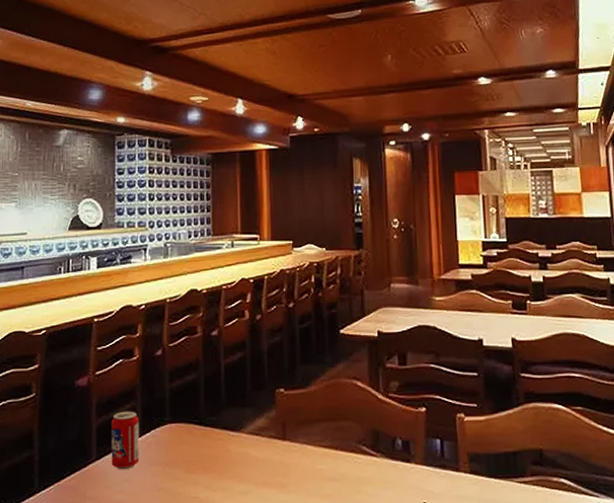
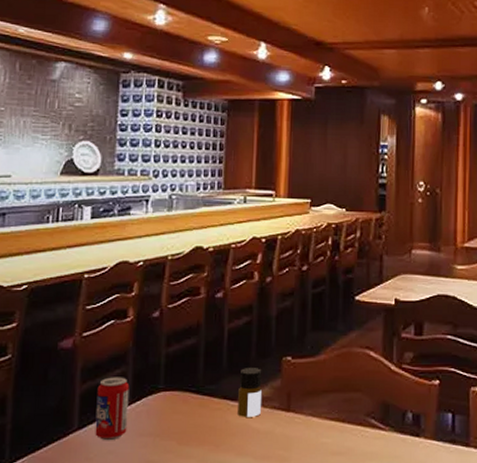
bottle: none [237,400,259,446] -> present [238,368,262,417]

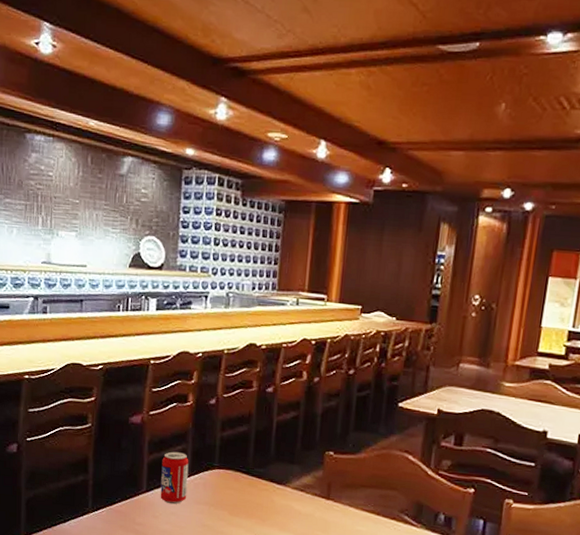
bottle: present [238,368,262,417] -> none [282,457,306,500]

